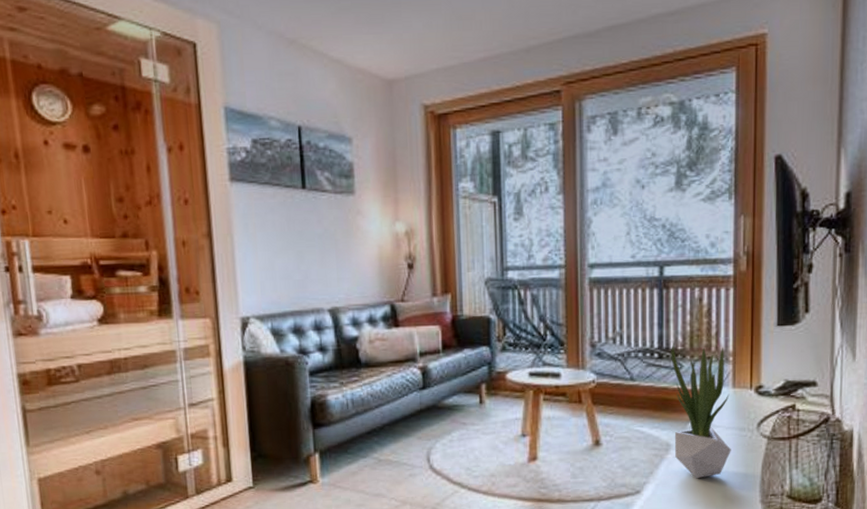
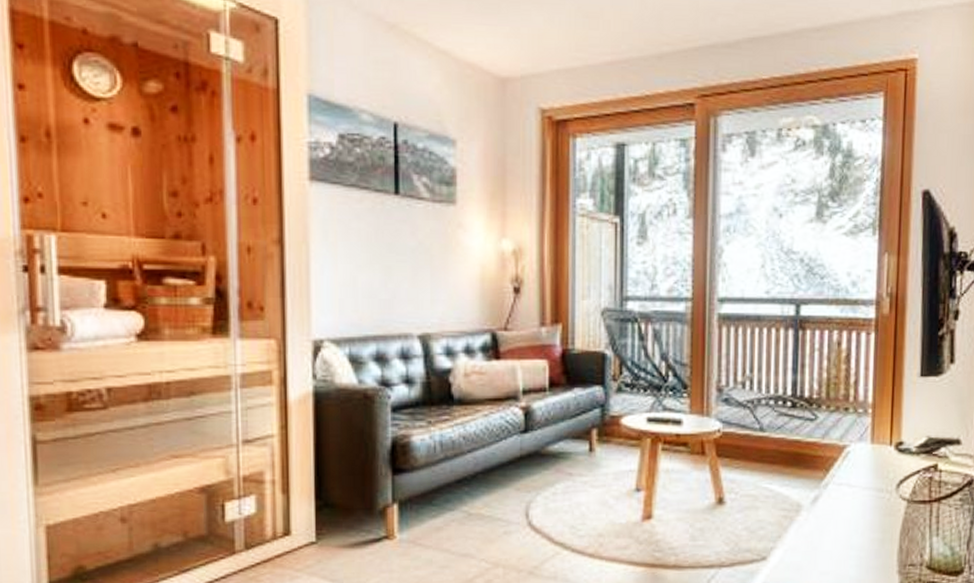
potted plant: present [671,343,731,479] -> none [805,391,868,545]

